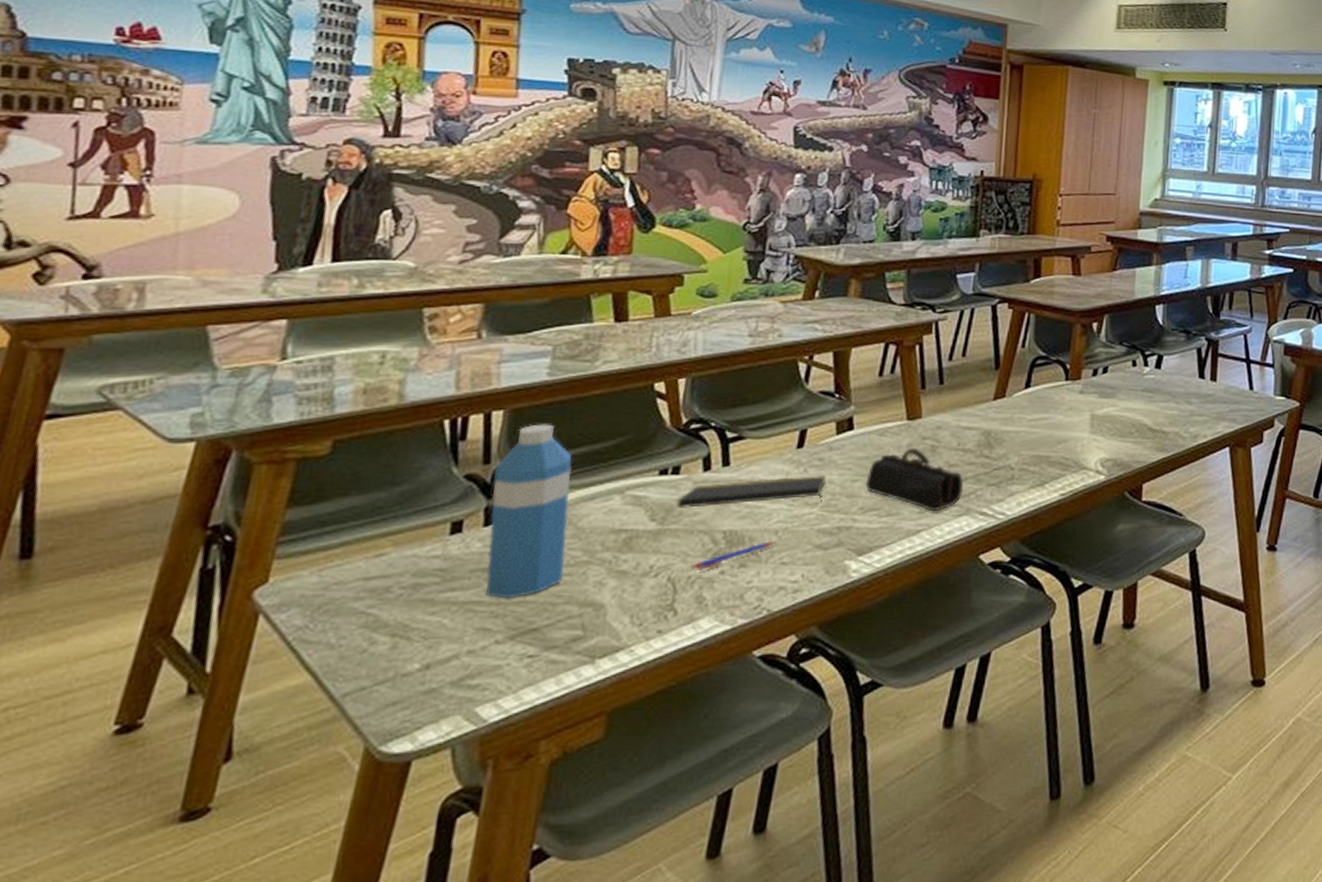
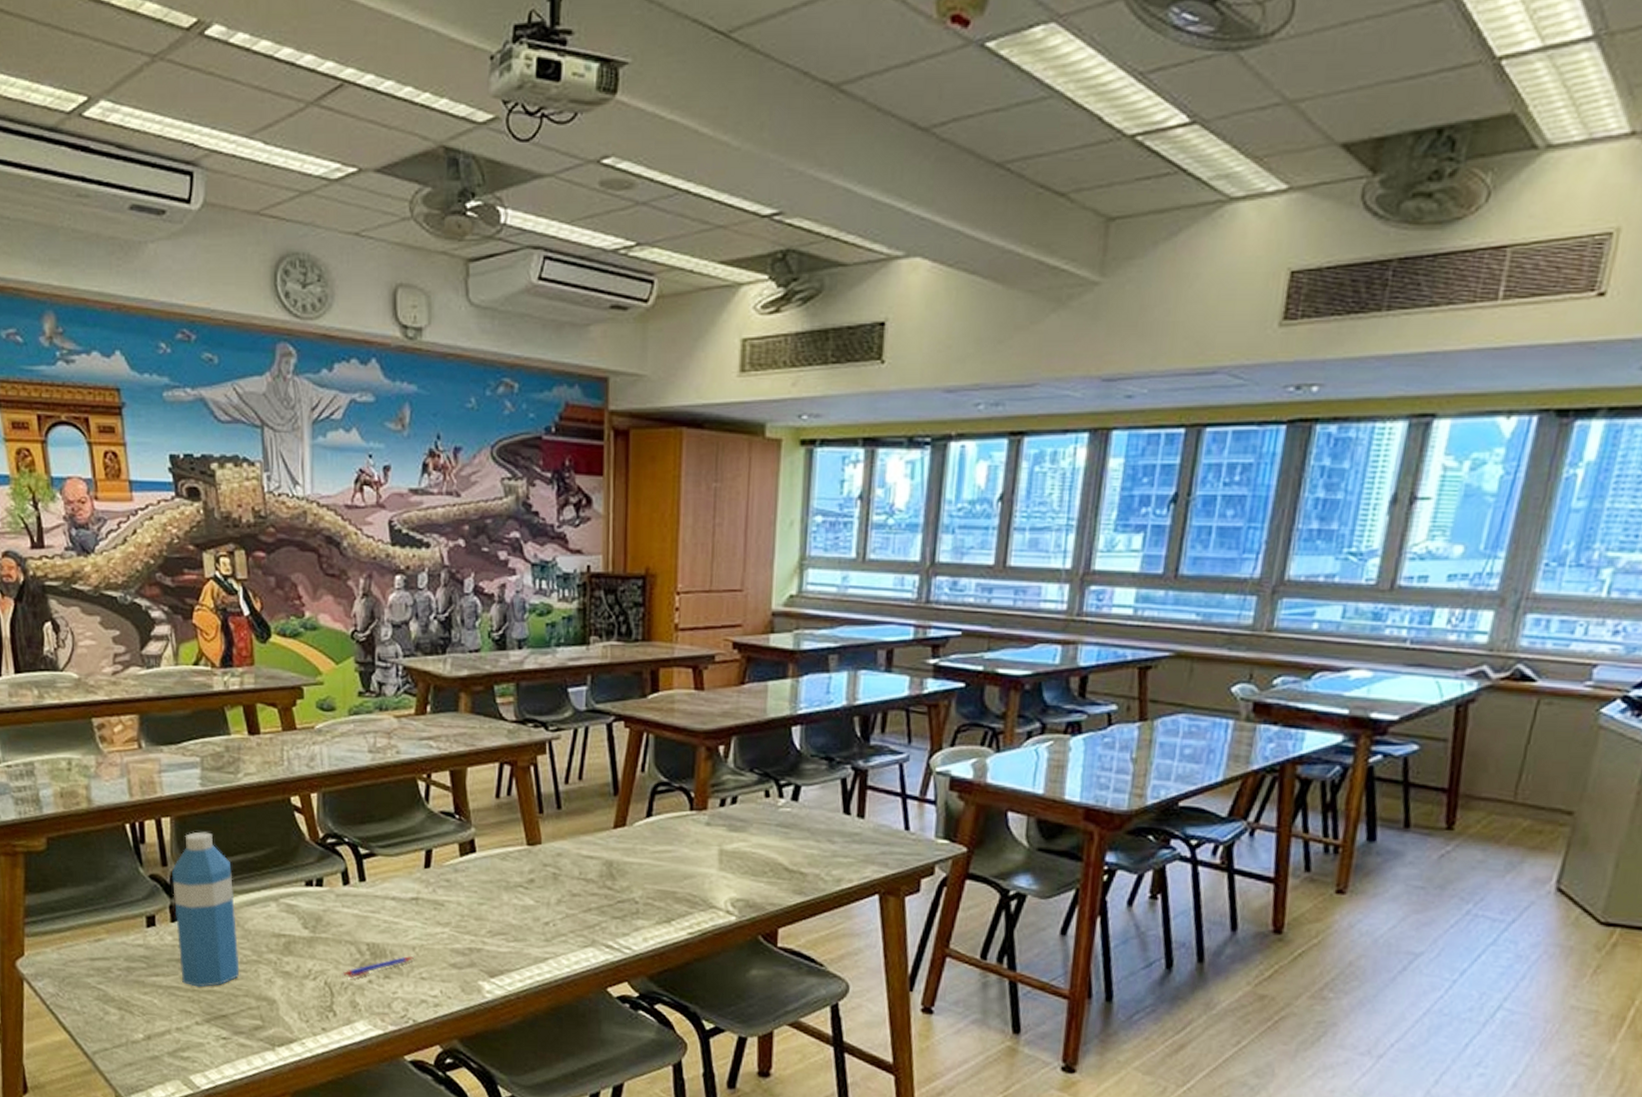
notepad: present [676,475,827,509] -> none [324,896,455,930]
pencil case: present [865,447,963,512] -> none [492,874,587,941]

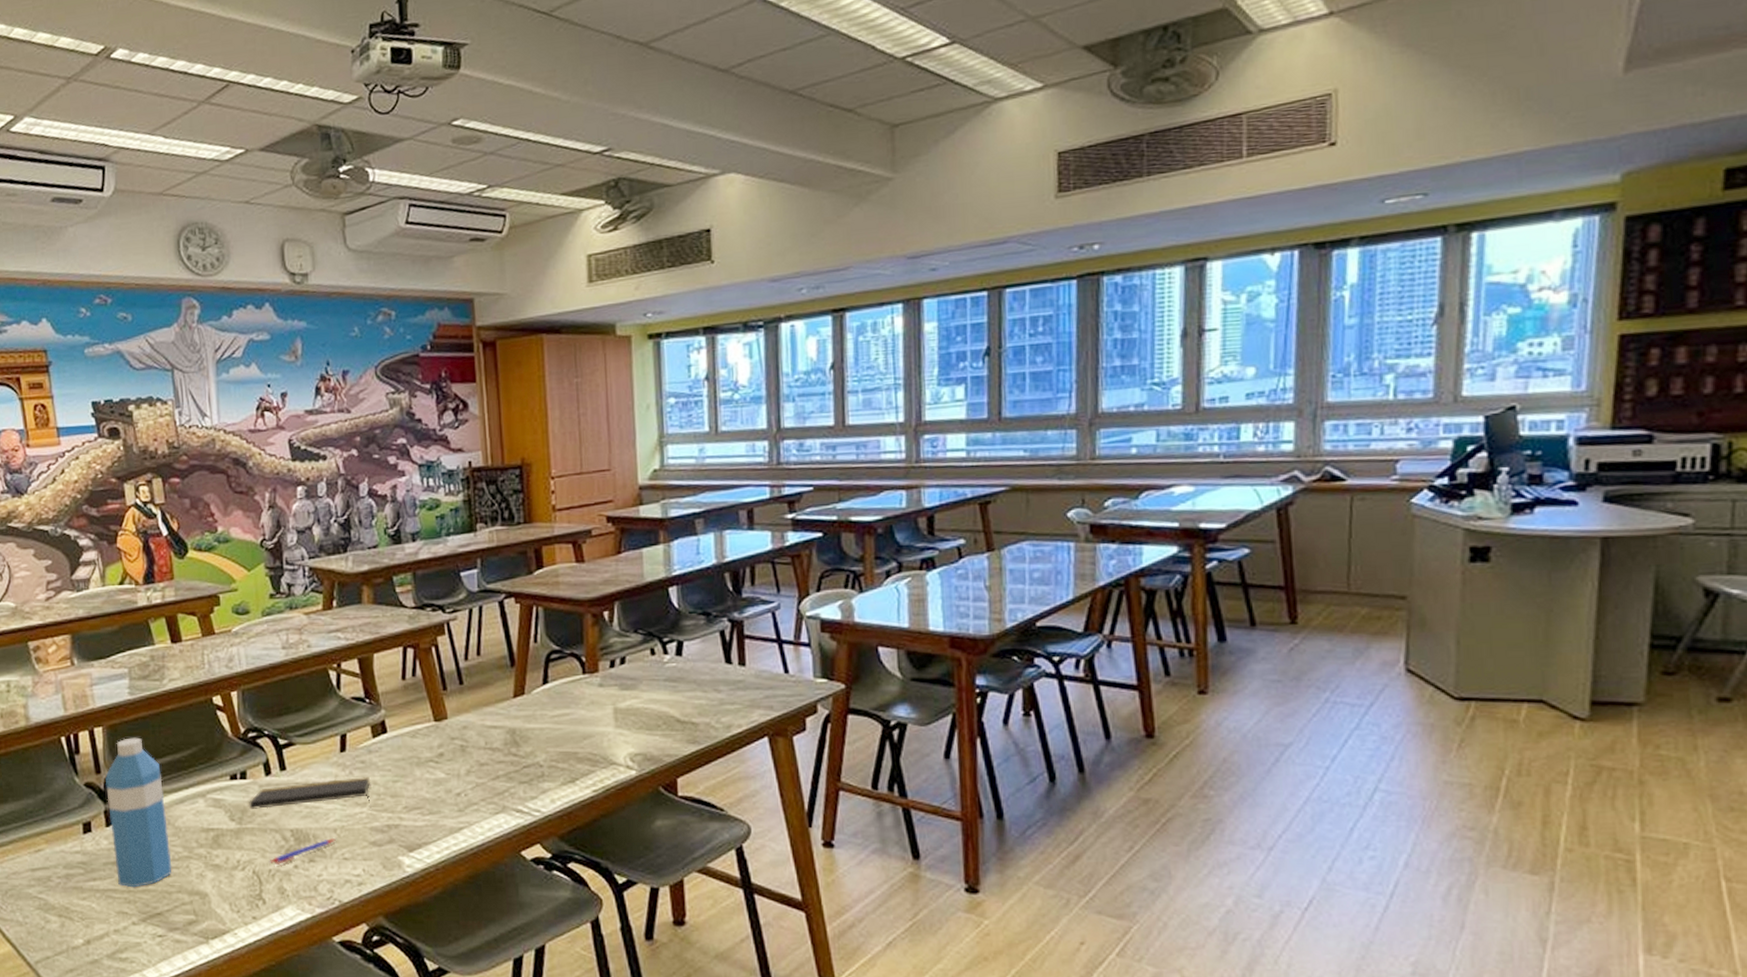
notepad: none [324,896,455,930] -> present [249,777,371,809]

